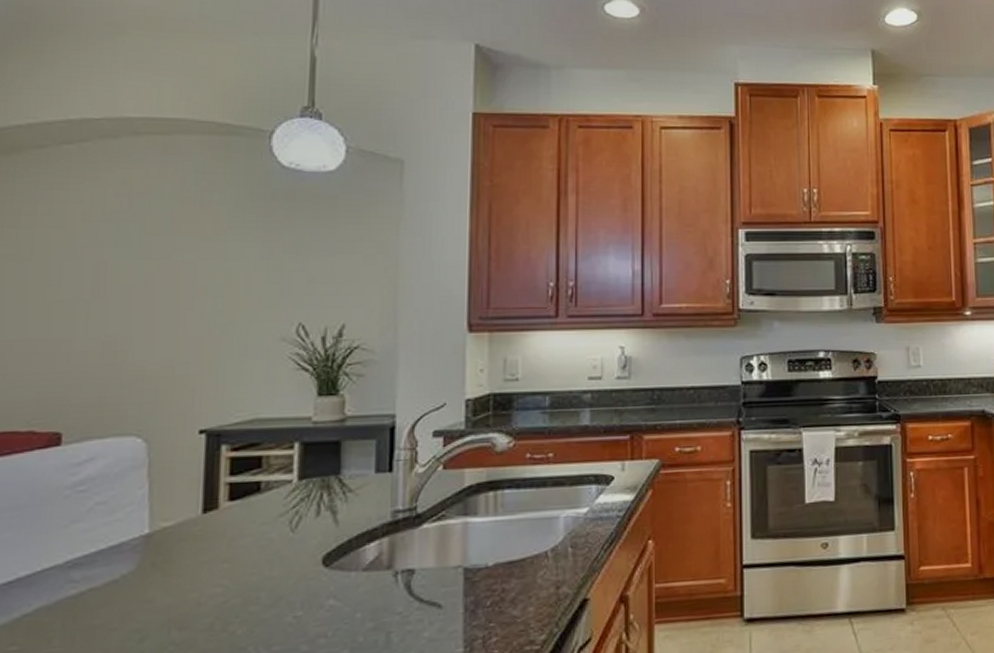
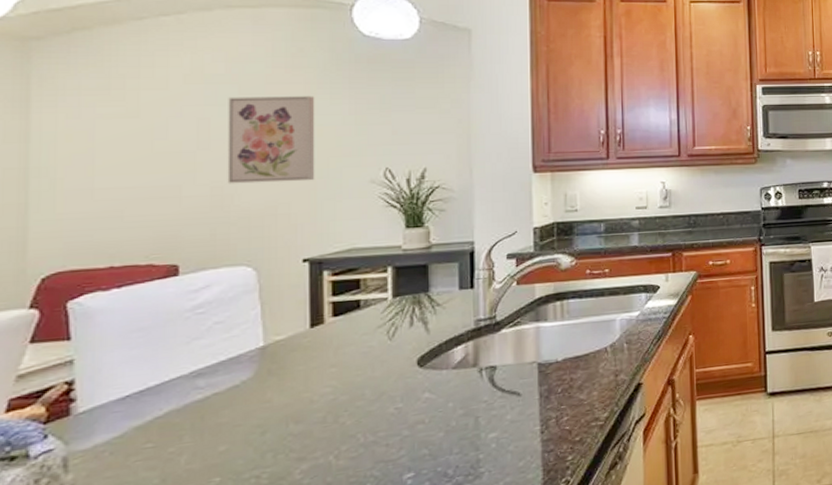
wall art: none [122,237,225,339] -> present [227,96,315,184]

